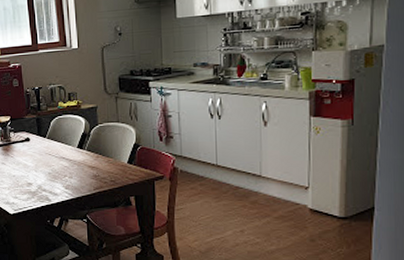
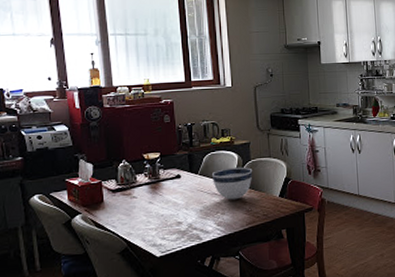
bowl: none [59,131,100,164] -> present [211,166,253,200]

